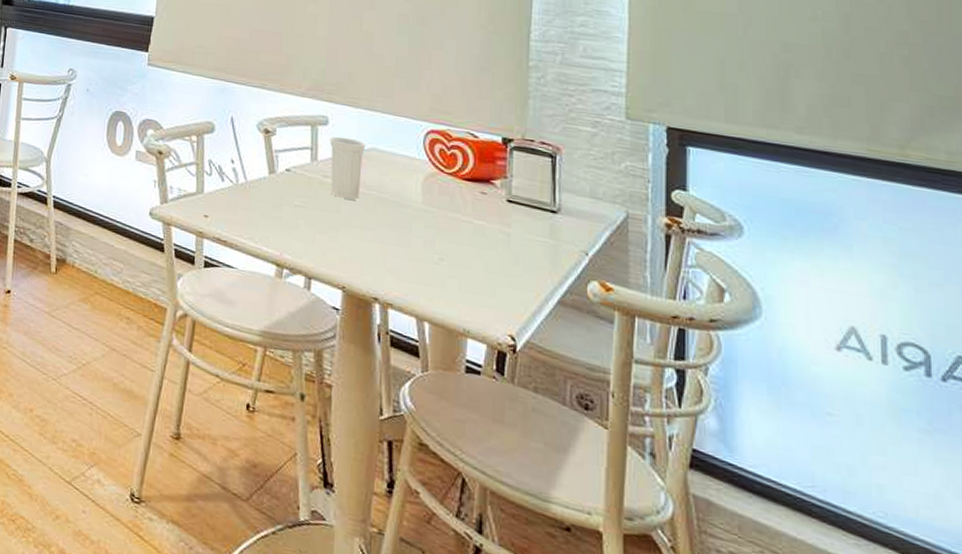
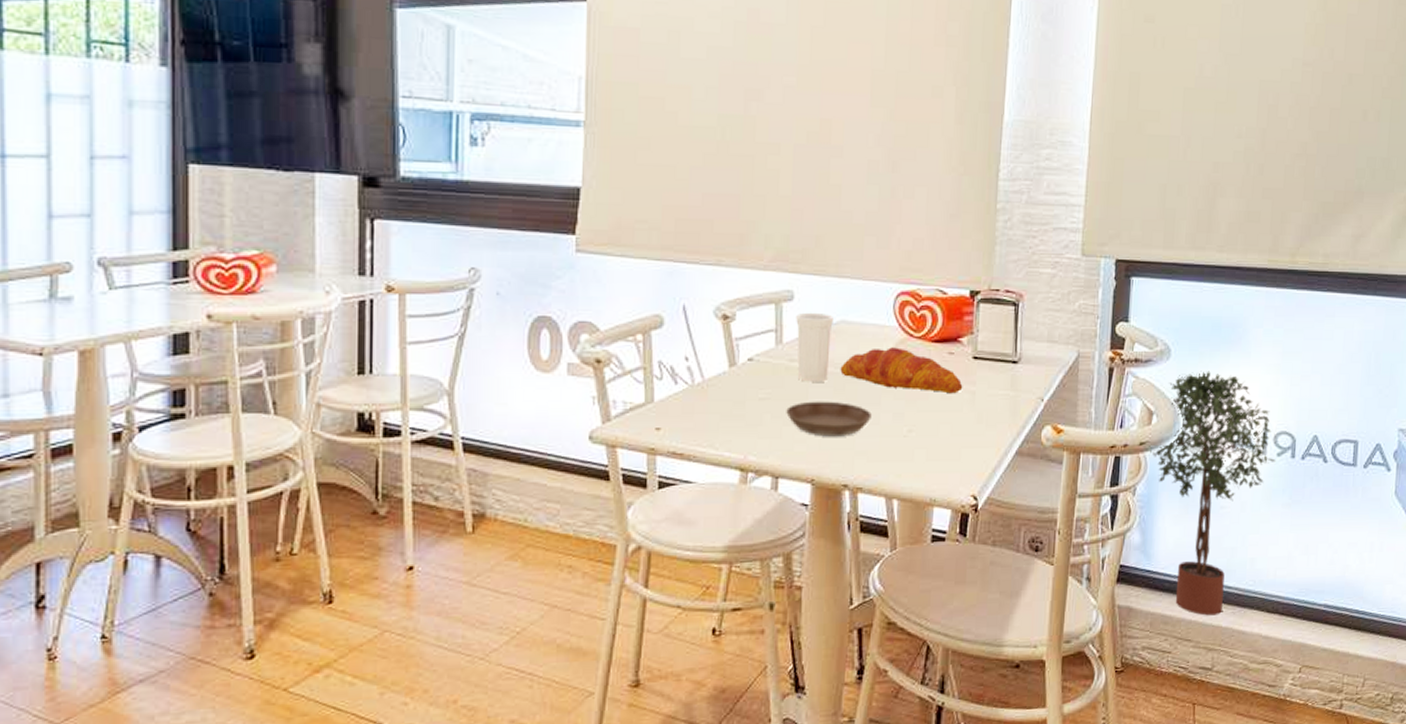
saucer: none [319,215,402,253] -> present [786,401,872,437]
croissant: none [371,177,497,232] -> present [840,347,963,394]
potted tree: none [724,255,902,542] -> present [1150,371,1276,616]

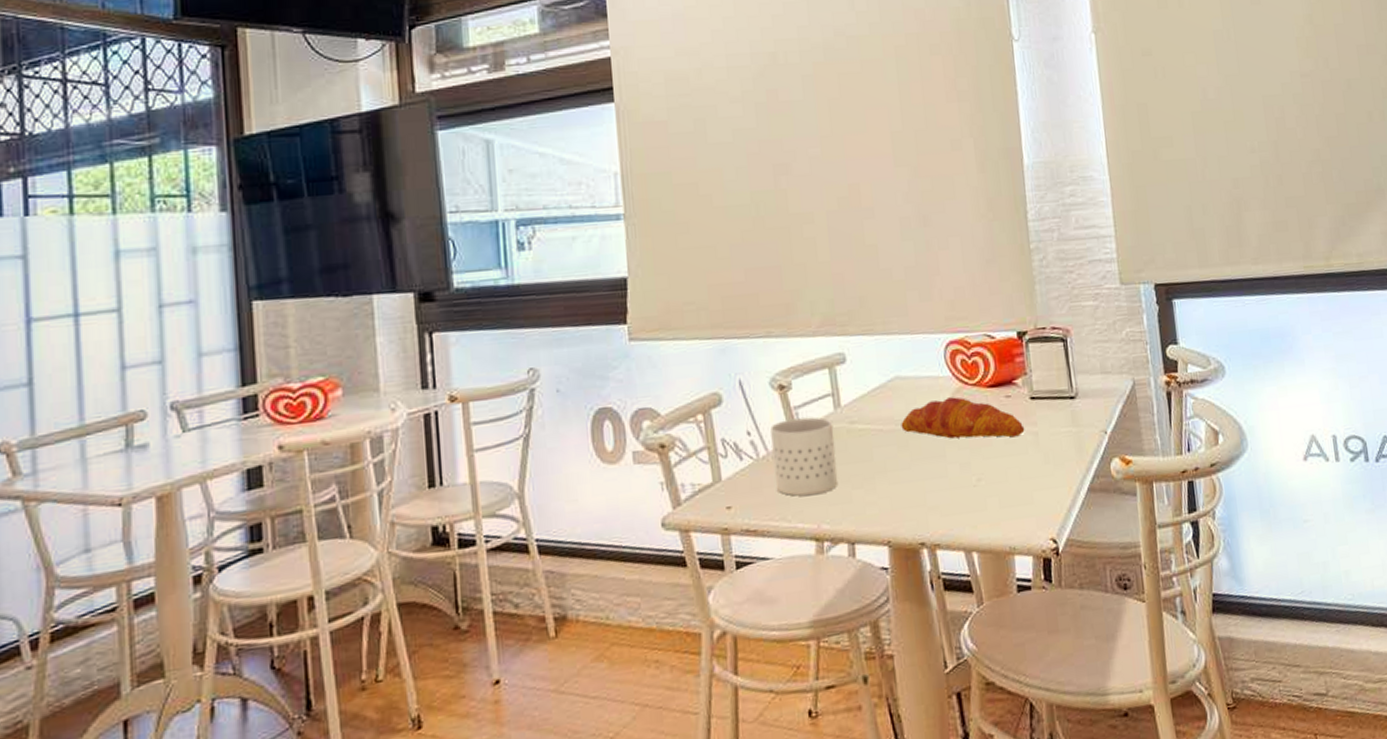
mug: none [707,350,773,427] -> present [770,417,839,496]
saucer: present [786,401,872,437] -> none [853,458,939,496]
cup: present [796,312,833,382] -> none [850,371,890,443]
potted tree: present [1150,371,1276,616] -> none [1222,383,1350,638]

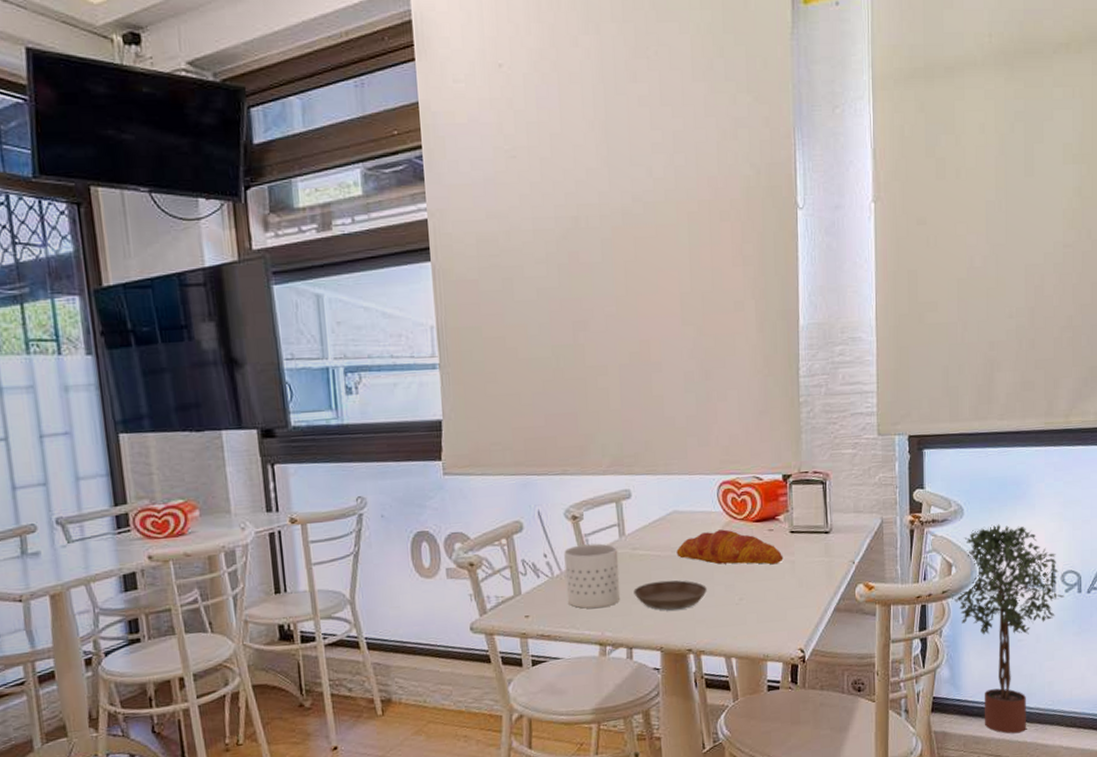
saucer: none [853,458,939,496] -> present [633,580,707,611]
potted tree: none [1222,383,1350,638] -> present [952,524,1064,735]

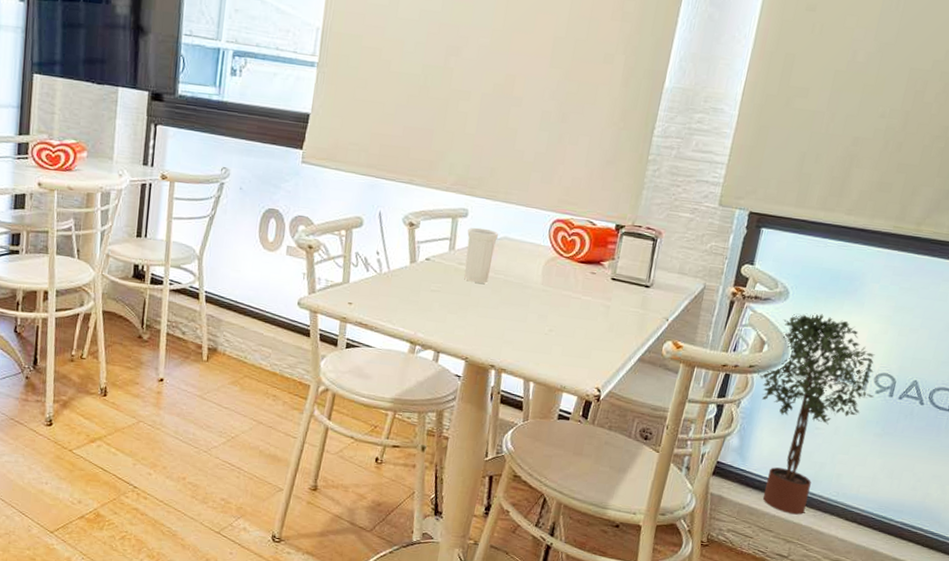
mug: present [564,543,621,609] -> none [389,249,445,311]
saucer: present [633,580,707,611] -> none [451,297,521,328]
cup: none [634,506,667,566] -> present [464,227,498,283]
croissant: present [676,529,784,565] -> none [499,262,600,306]

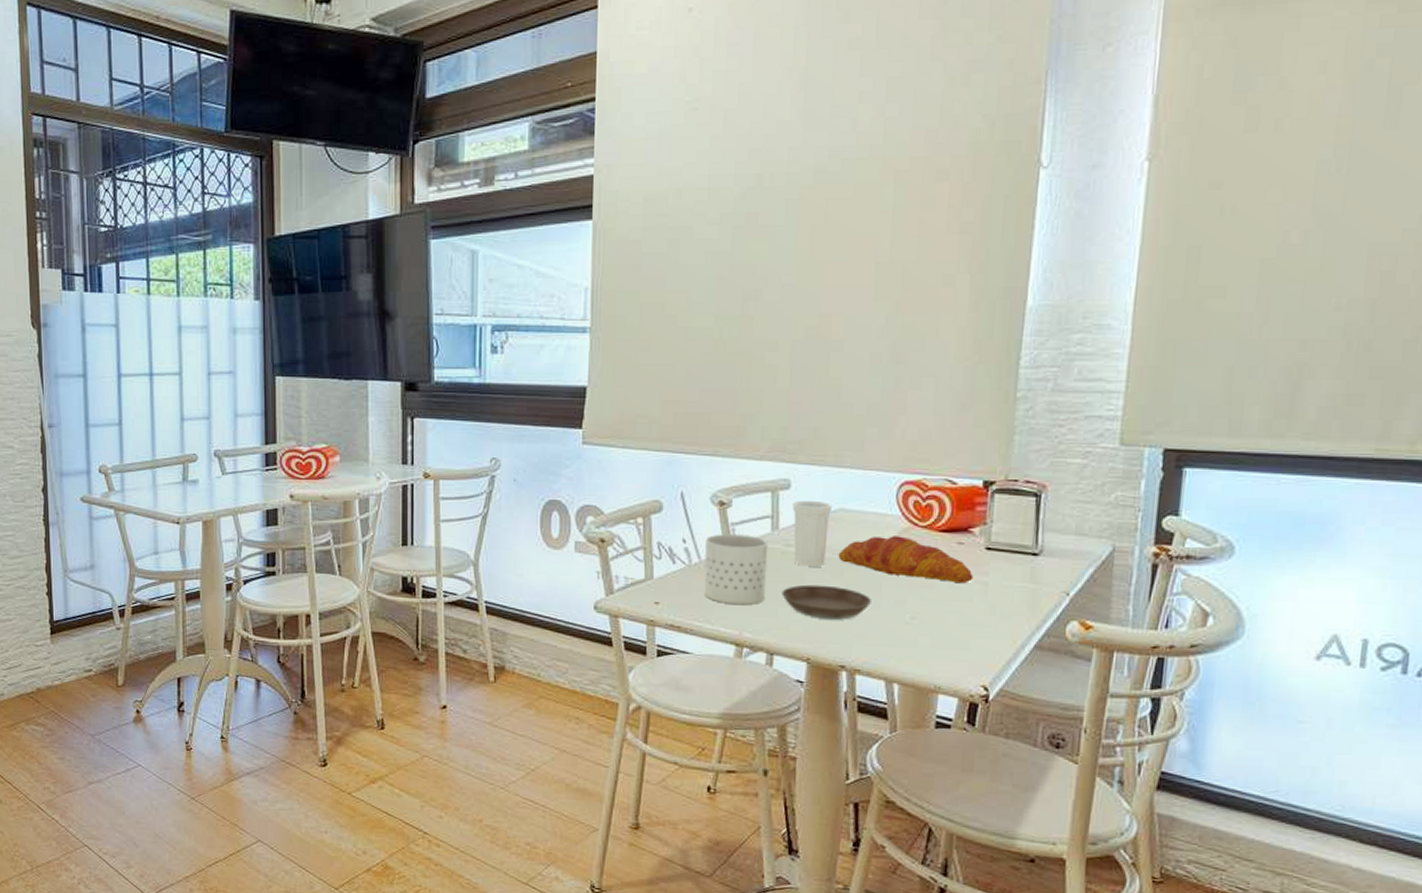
mug: none [389,249,445,311] -> present [704,534,768,605]
saucer: none [451,297,521,328] -> present [782,584,871,620]
croissant: none [499,262,600,306] -> present [838,536,974,584]
potted tree: present [758,313,875,515] -> none [1204,571,1379,838]

